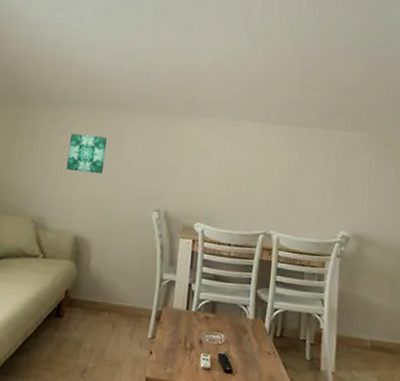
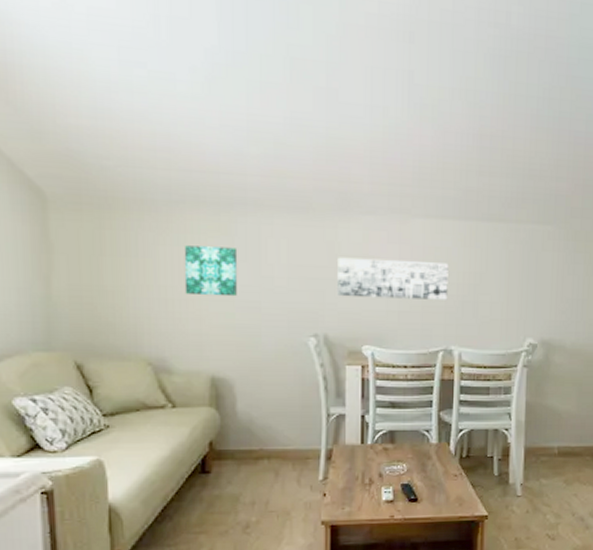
wall art: none [178,149,272,190] -> present [337,257,449,300]

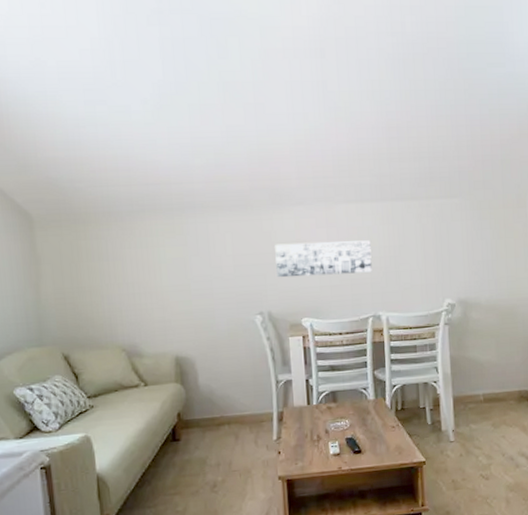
wall art: present [184,245,238,297] -> none [146,245,192,288]

